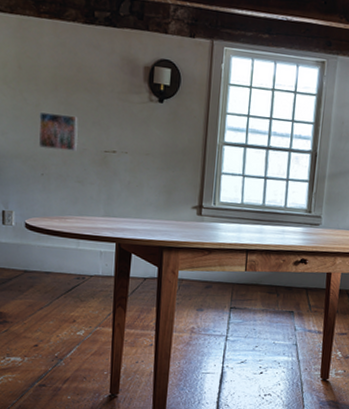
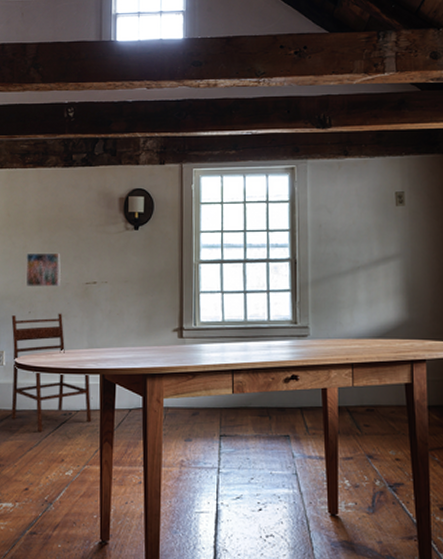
dining chair: none [20,175,106,294] -> present [11,313,92,433]

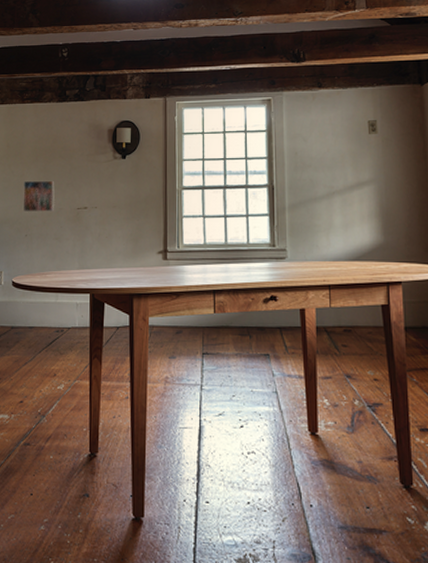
dining chair: present [11,313,92,433] -> none [8,236,83,348]

